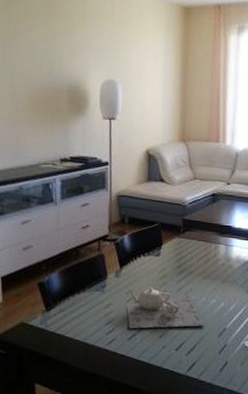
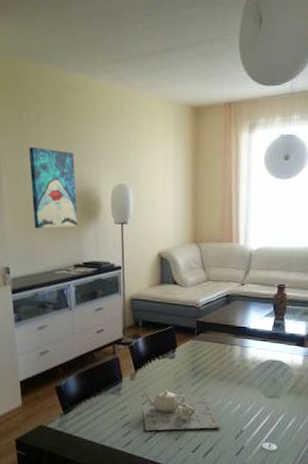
wall art: none [16,37,65,121] -> present [29,147,78,229]

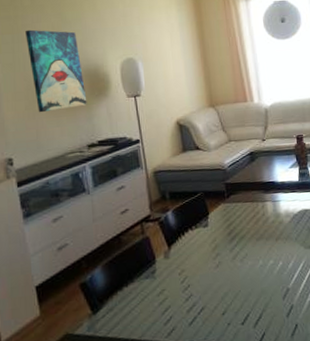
teapot: present [141,389,221,431] -> none [181,261,267,313]

